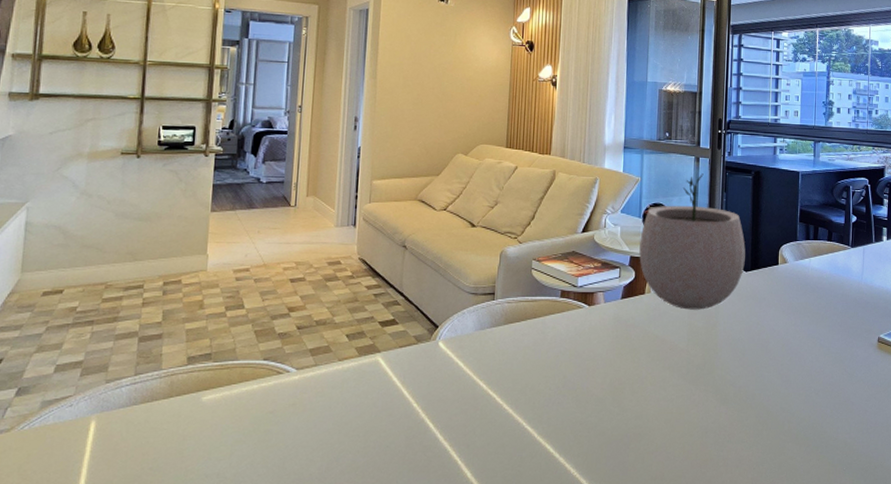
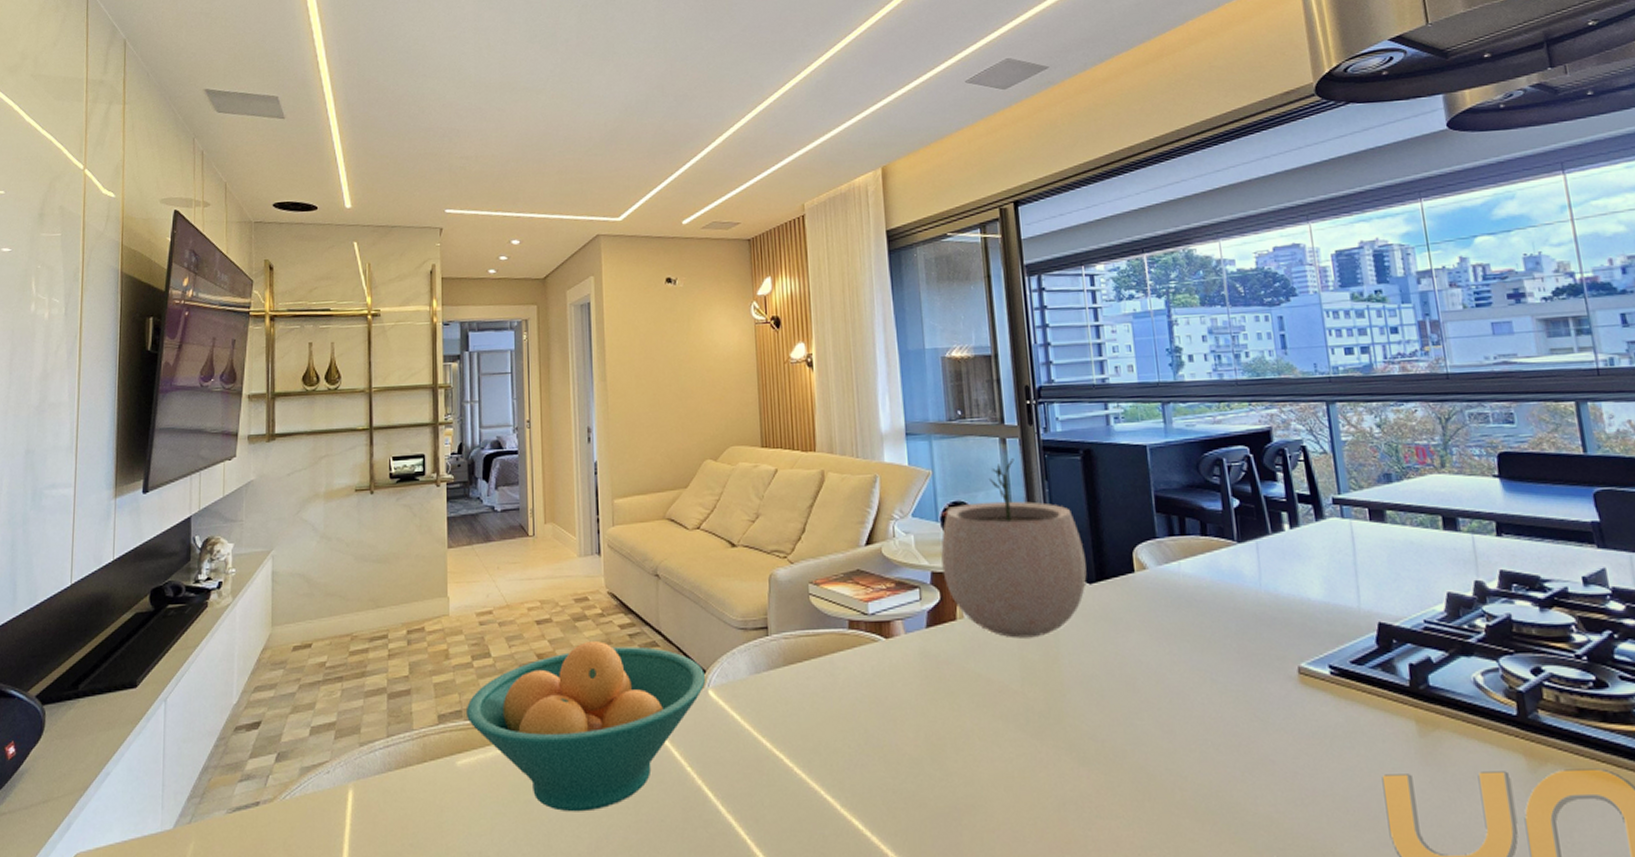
fruit bowl: none [215,298,438,440] -> present [465,640,706,812]

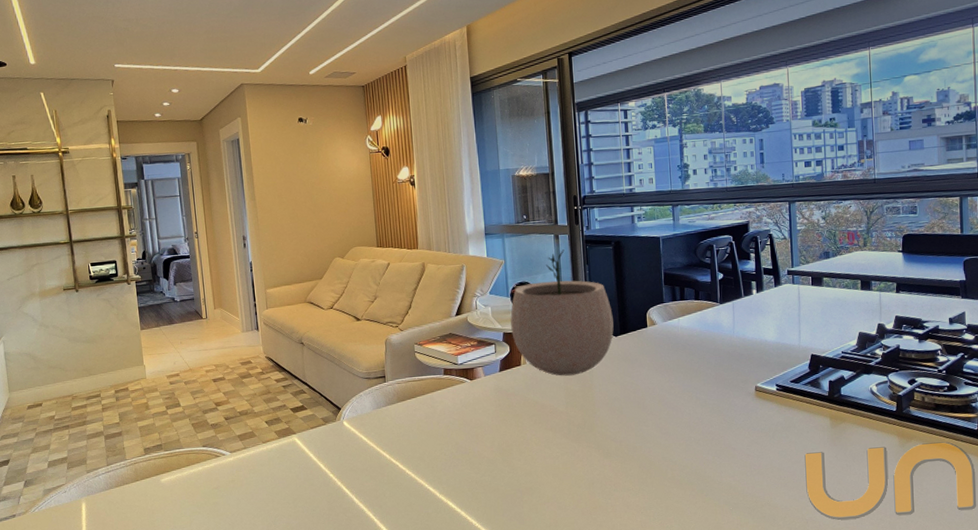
fruit bowl: present [465,640,706,812] -> none [164,391,341,509]

